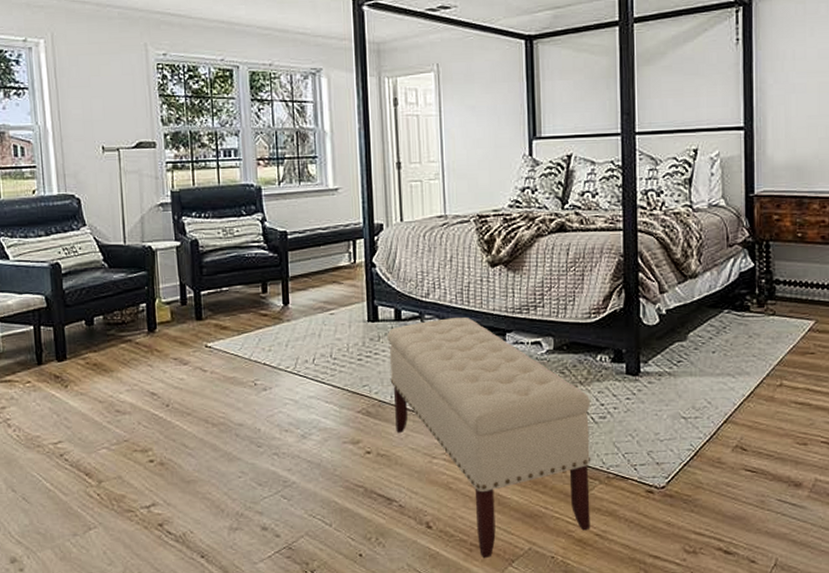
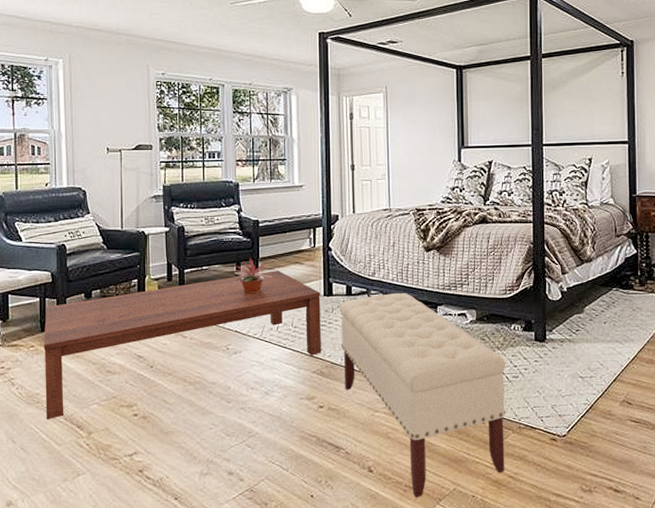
coffee table: none [41,291,367,466] -> present [43,270,321,419]
potted plant: none [259,277,305,320] -> present [233,258,272,294]

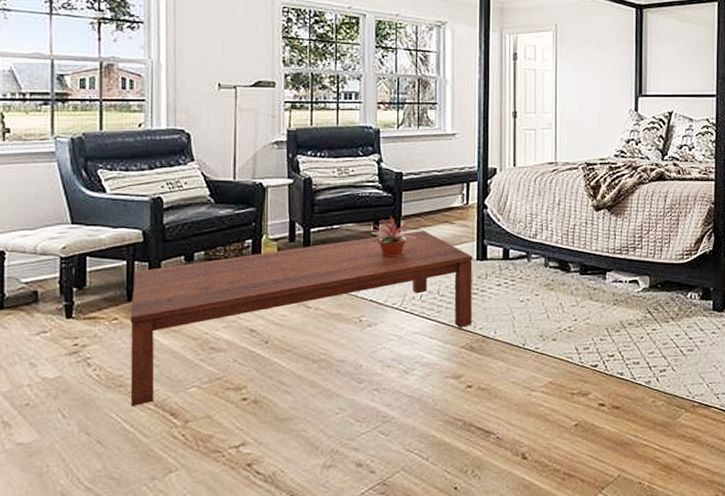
bench: present [339,293,506,498] -> none [494,257,680,487]

